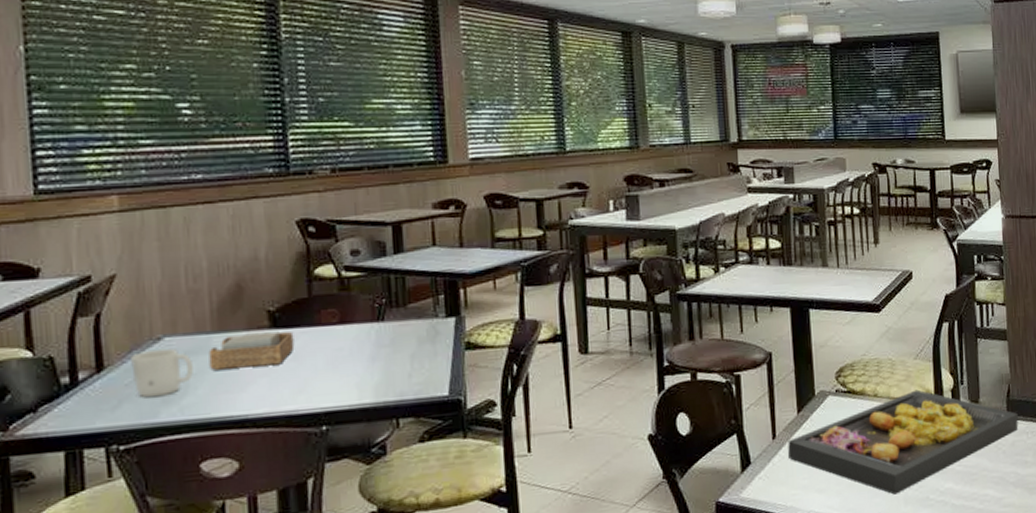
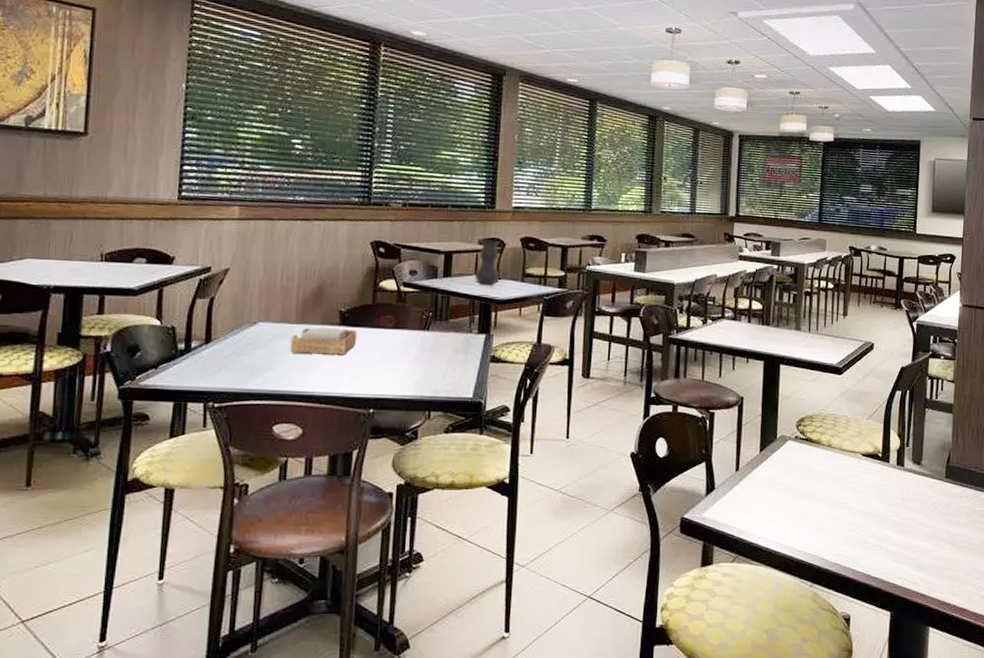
mug: present [130,348,193,398] -> none [231,330,278,369]
vase: none [432,201,464,260] -> present [474,239,500,287]
food tray: present [788,389,1019,495] -> none [748,445,956,534]

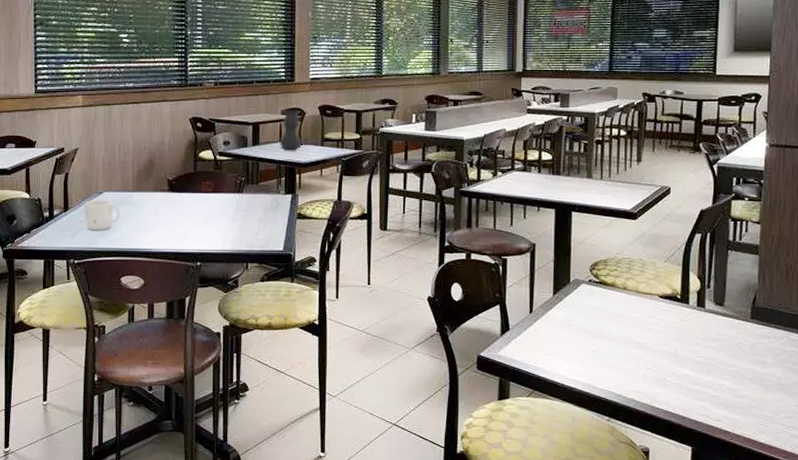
mug: none [231,330,278,369] -> present [84,199,120,231]
napkin holder: present [290,327,357,355] -> none [130,194,183,217]

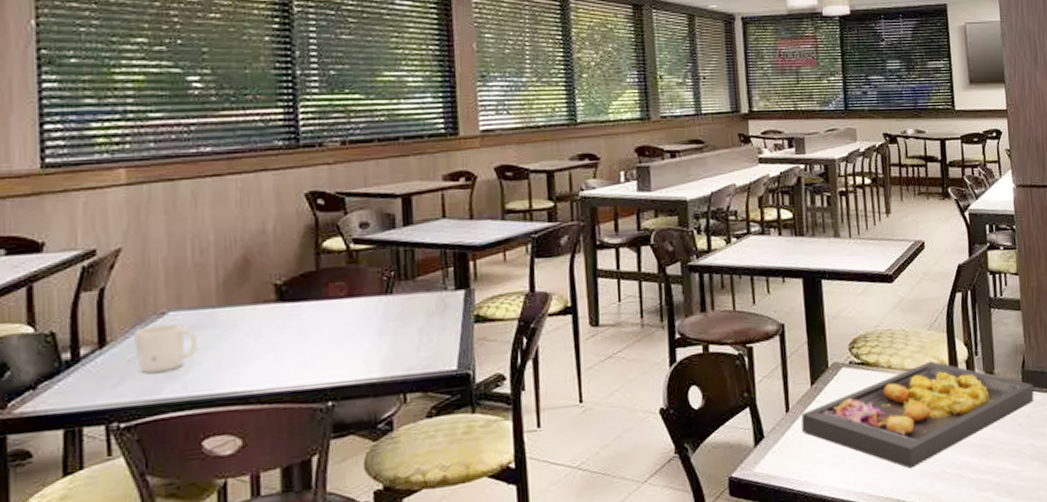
vase: present [279,110,301,152] -> none [442,173,474,232]
food tray: none [542,288,763,372] -> present [801,361,1035,469]

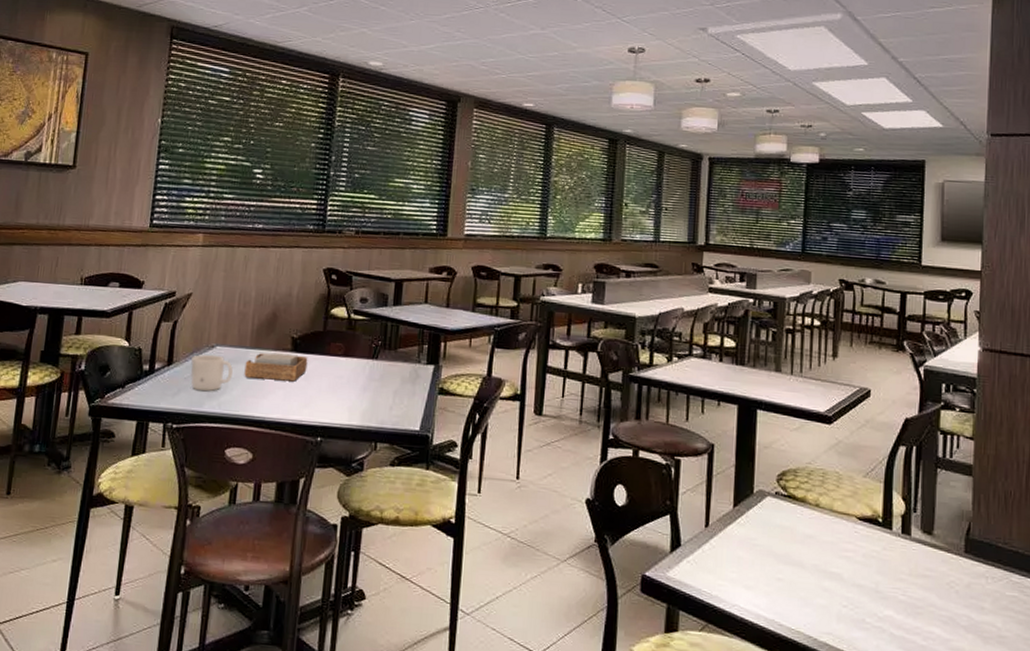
napkin holder: none [214,305,301,345] -> present [244,353,308,382]
food tray: present [801,361,1035,469] -> none [719,508,979,609]

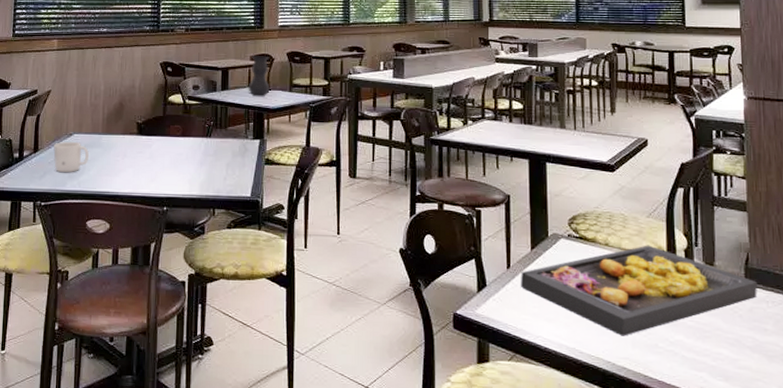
napkin holder: present [244,353,308,382] -> none [98,137,152,160]
vase: none [424,267,451,317] -> present [248,56,270,97]
food tray: none [719,508,979,609] -> present [521,245,758,336]

